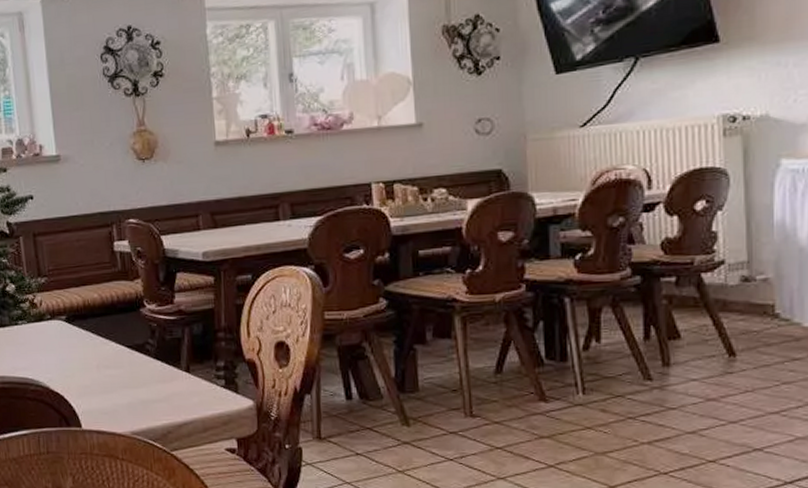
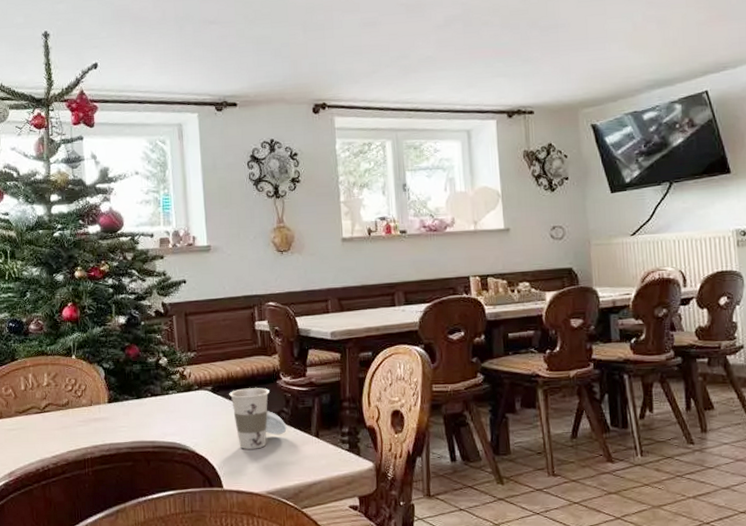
cup: none [86,317,153,386] -> present [229,388,287,449]

